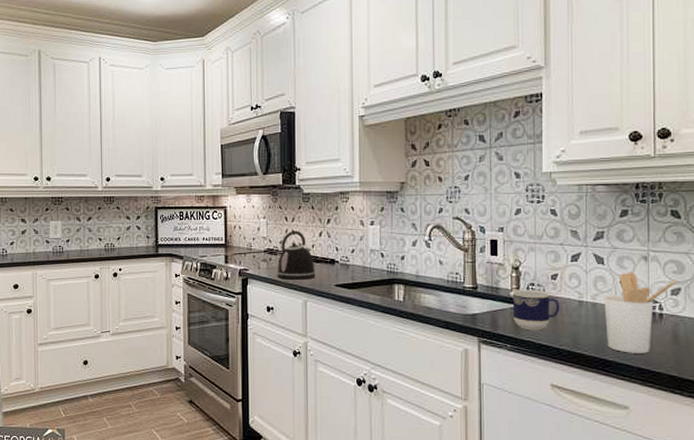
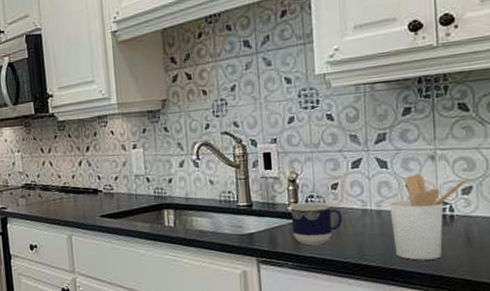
kettle: present [277,231,315,280] -> none [37,162,79,215]

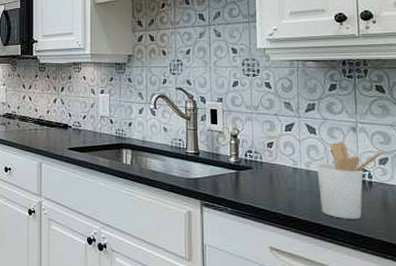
cup: present [290,201,343,246] -> none [231,155,276,196]

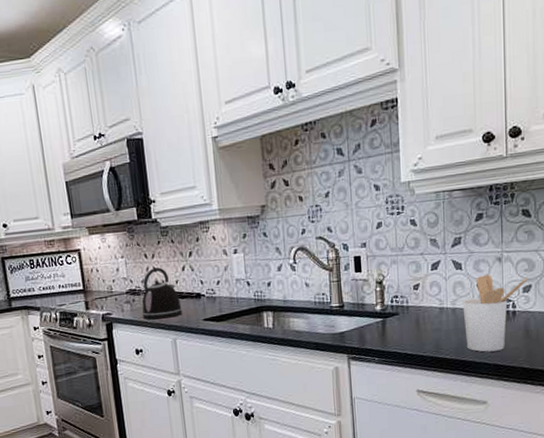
kettle: none [14,97,50,143] -> present [142,267,182,320]

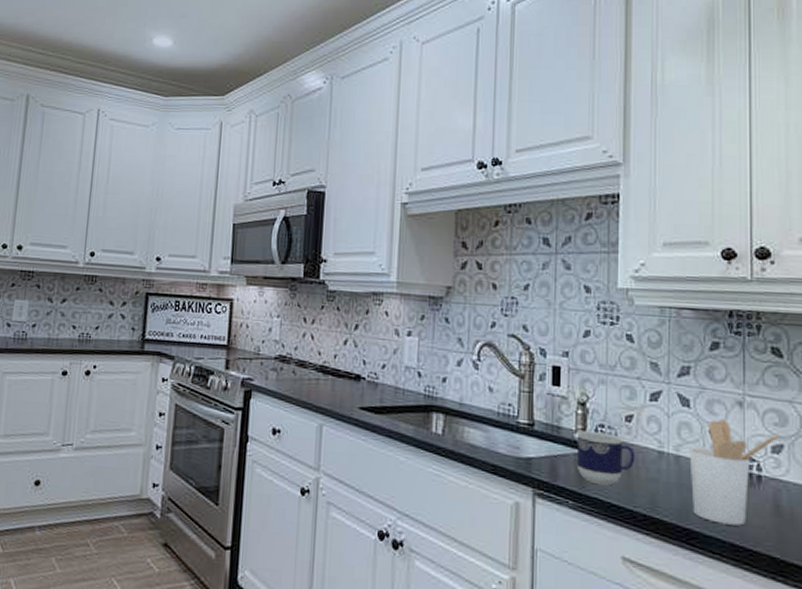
kettle: present [142,267,182,320] -> none [288,335,336,398]
cup: none [377,301,423,342] -> present [576,430,635,486]

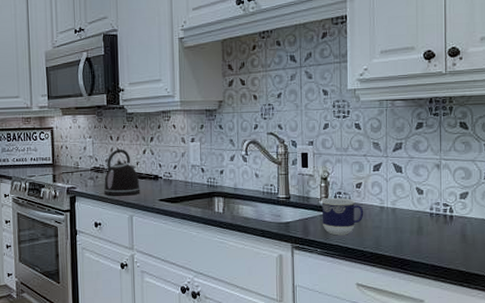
kettle: none [288,335,336,398] -> present [103,149,140,196]
utensil holder: present [689,419,780,526] -> none [402,179,466,252]

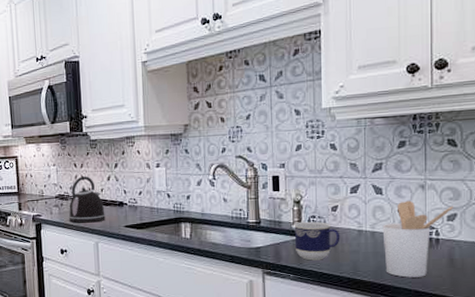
utensil holder: none [402,179,466,252] -> present [382,200,454,278]

